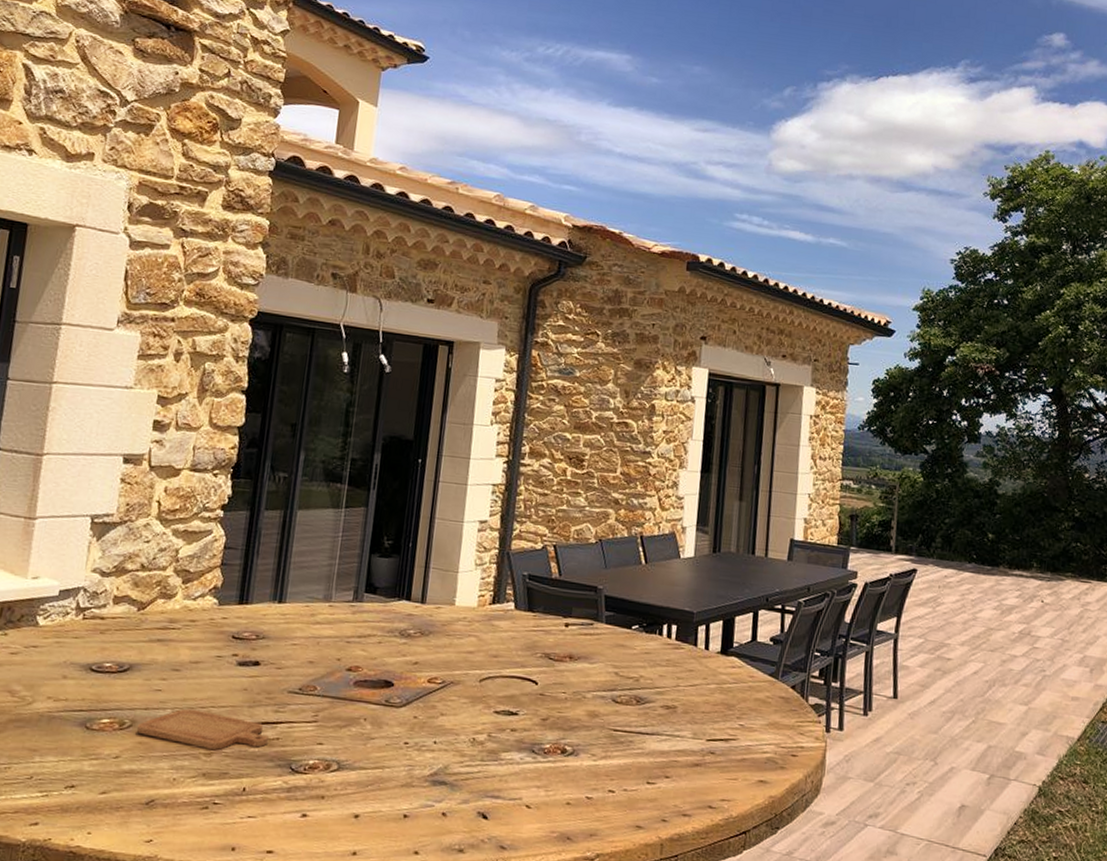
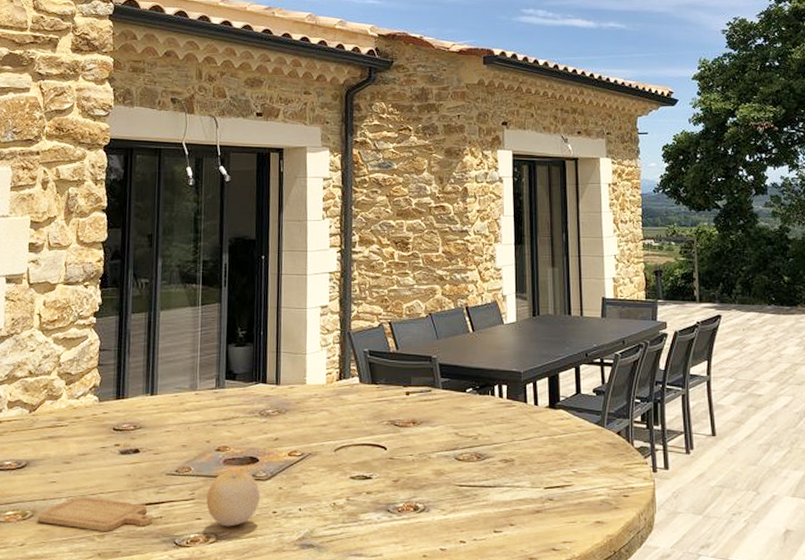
fruit: none [330,694,392,756] -> present [206,472,260,527]

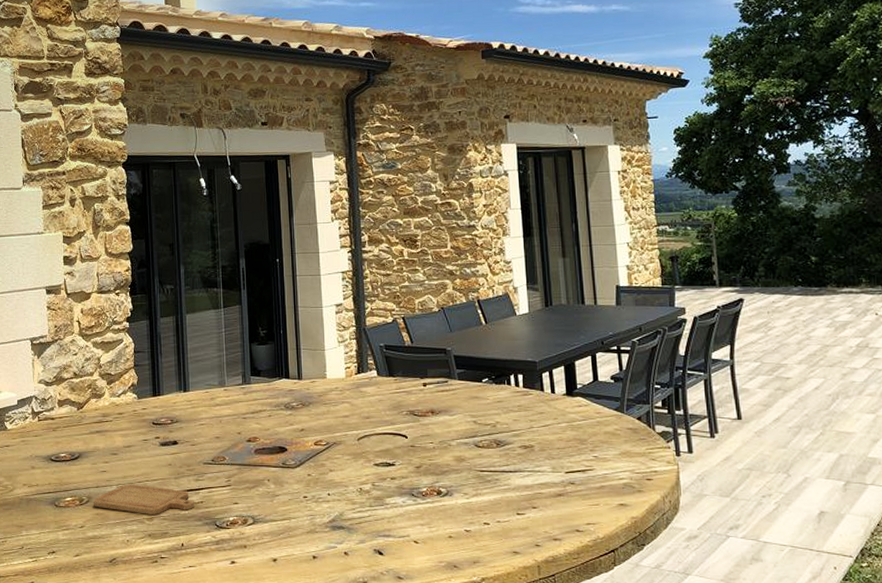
fruit: present [206,472,260,527] -> none [242,460,291,511]

